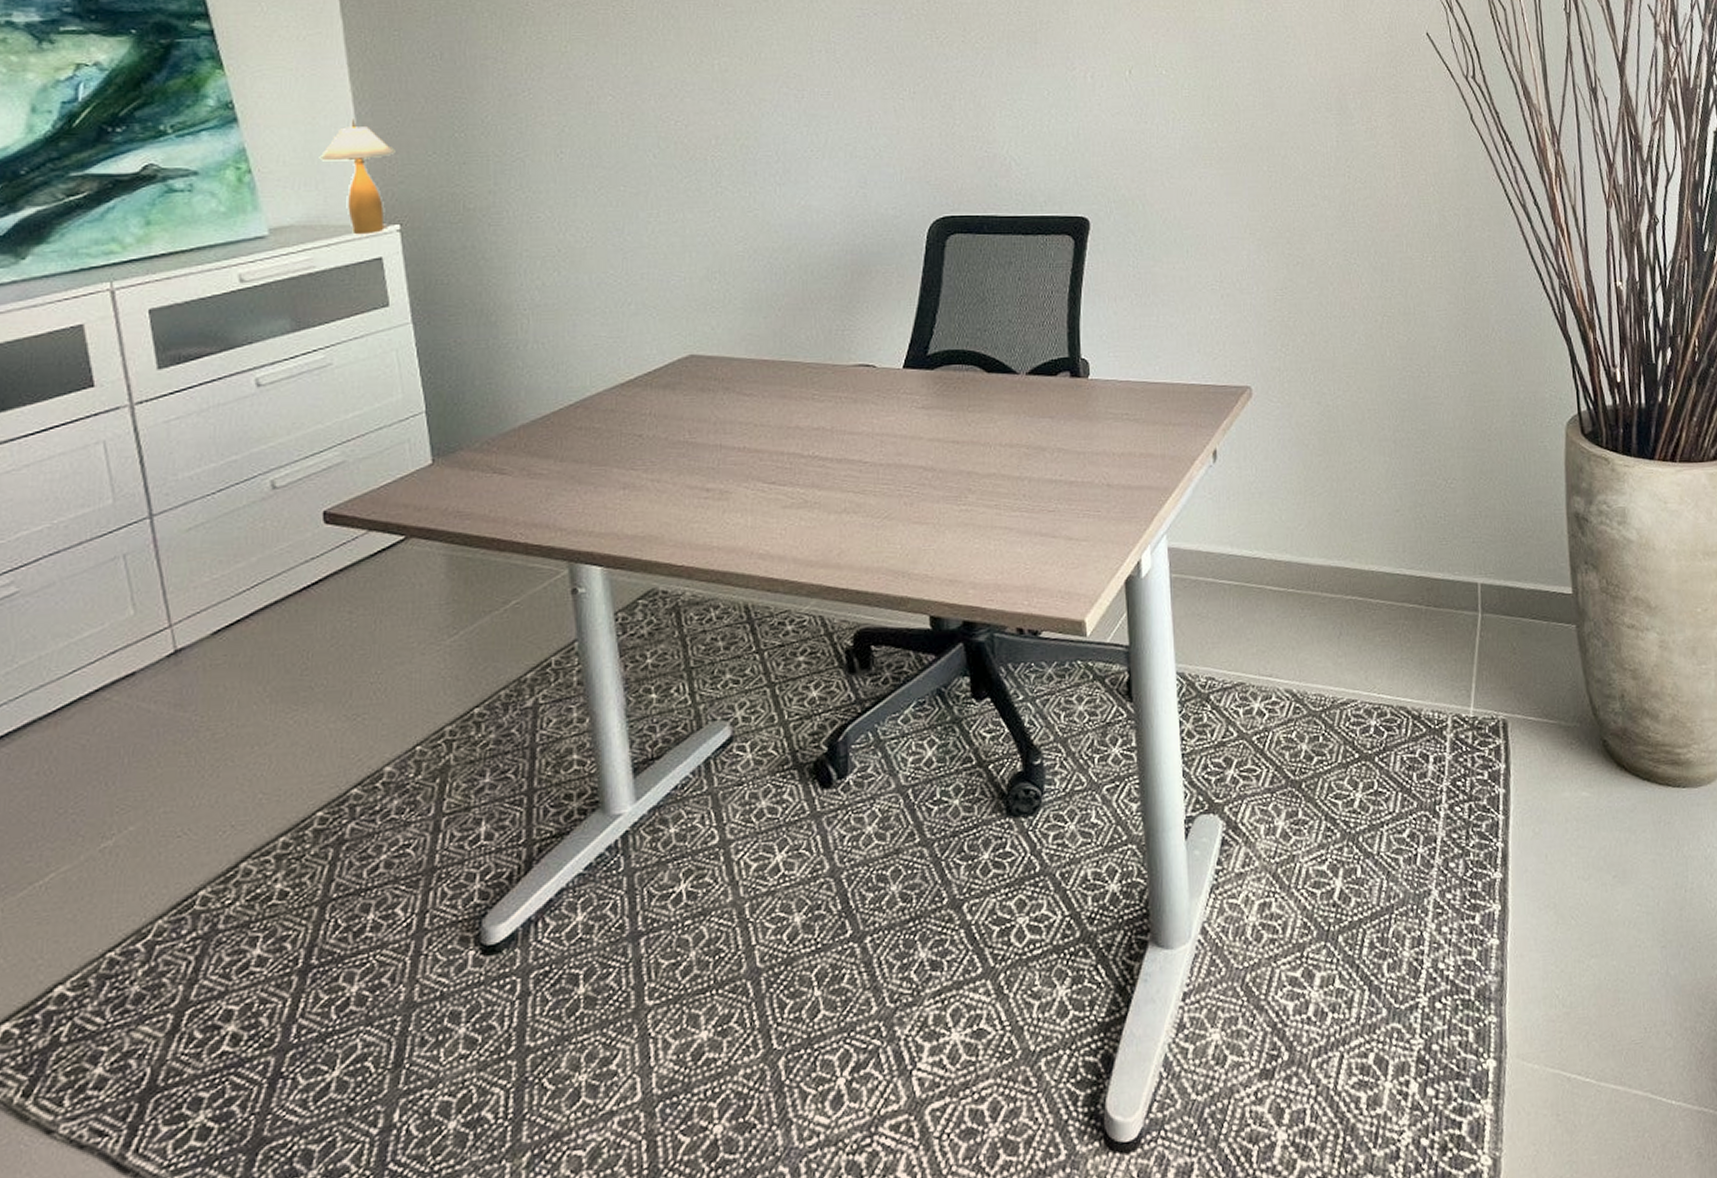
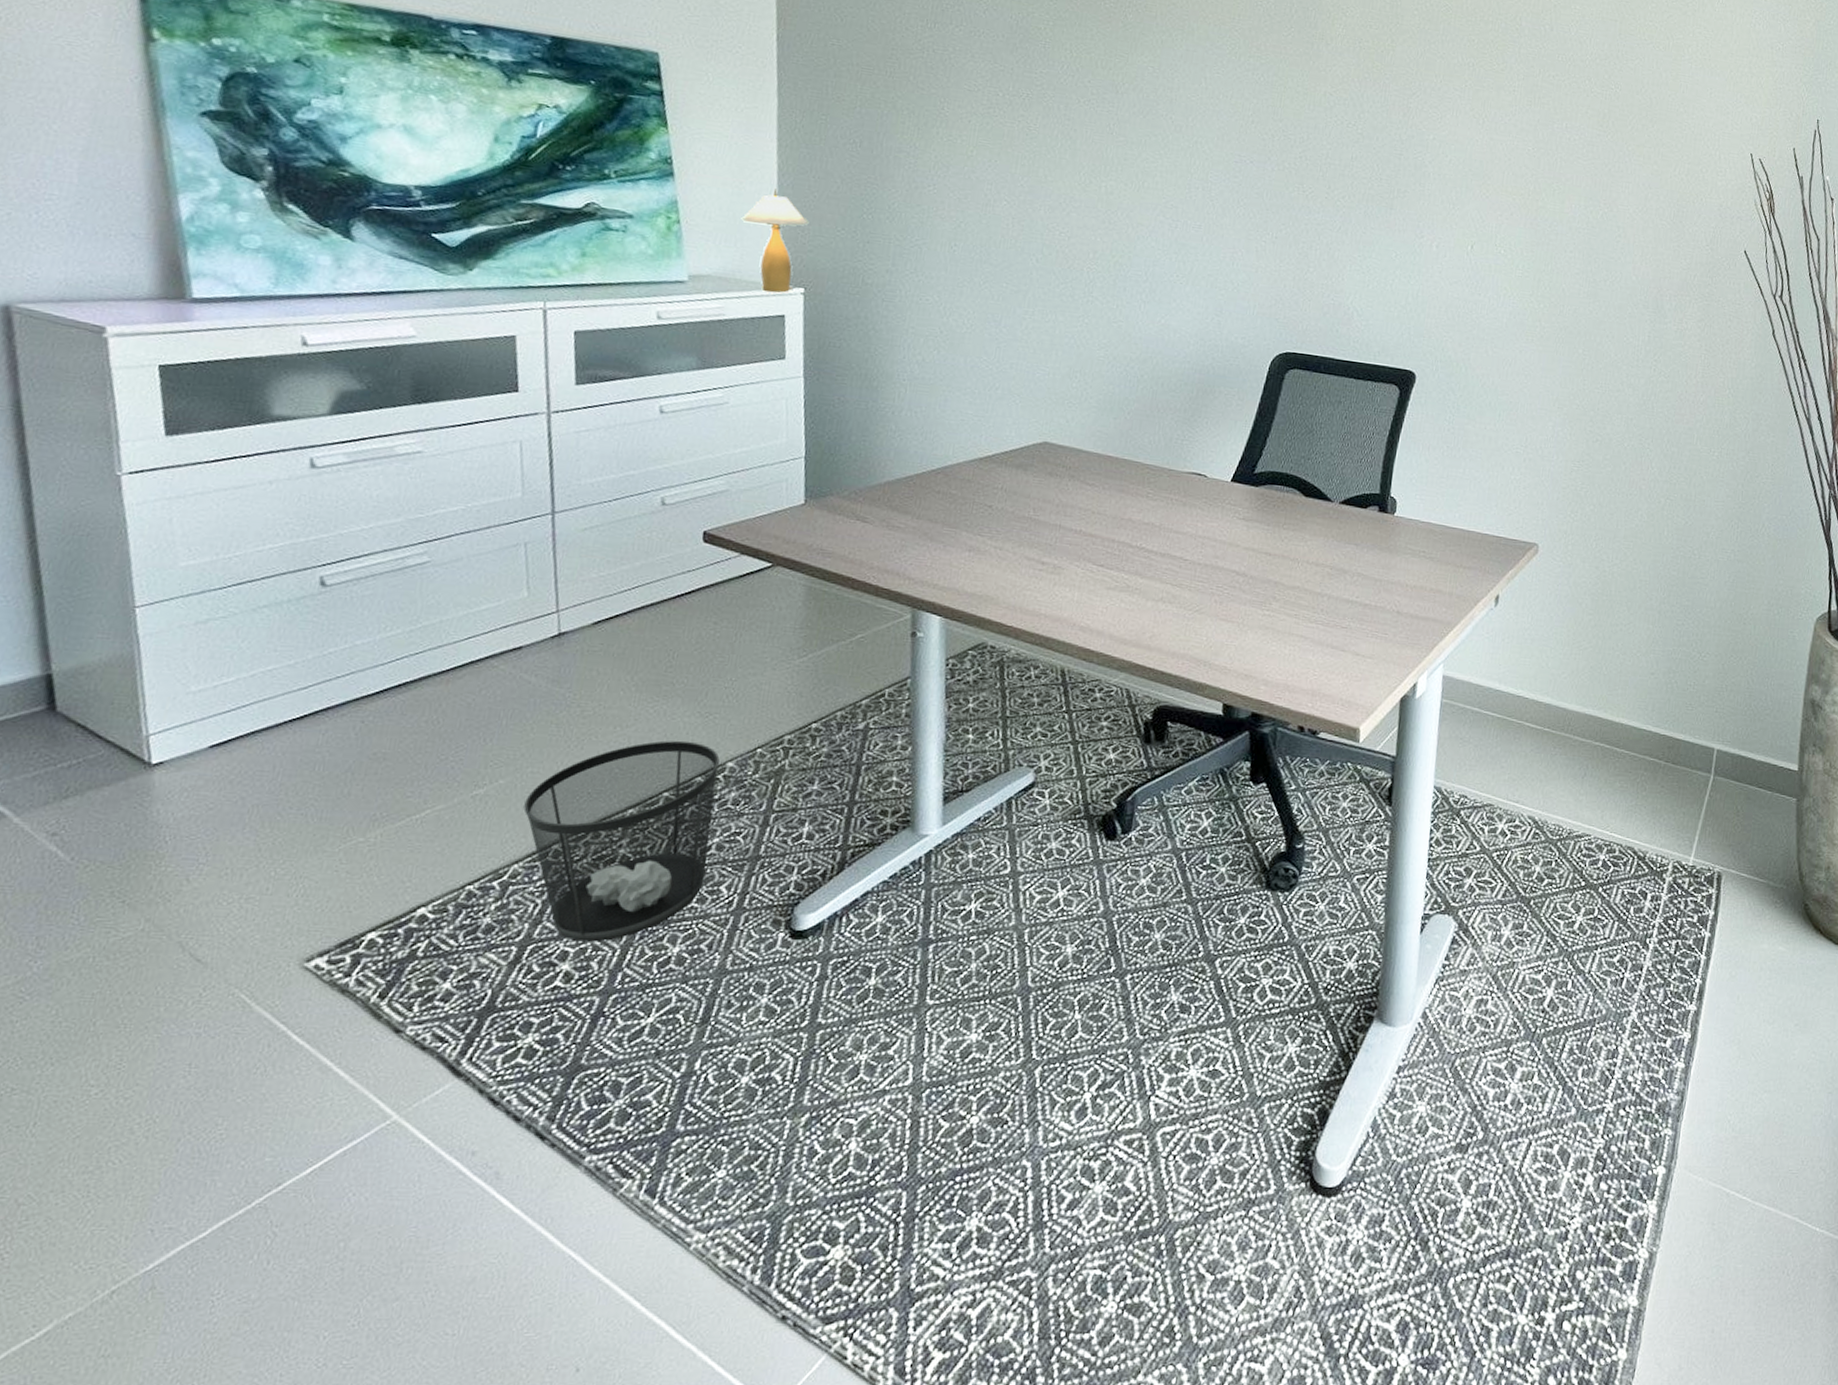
waste bin: none [160,749,377,997] -> present [523,740,720,942]

